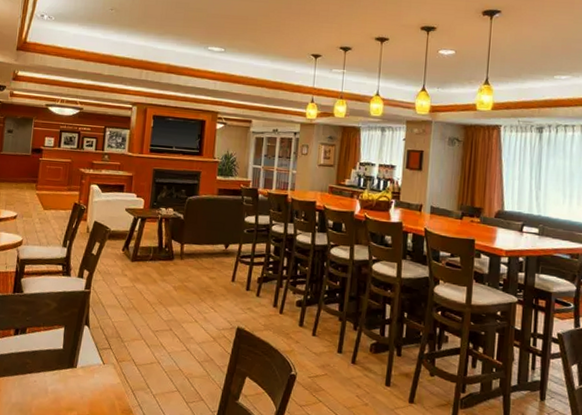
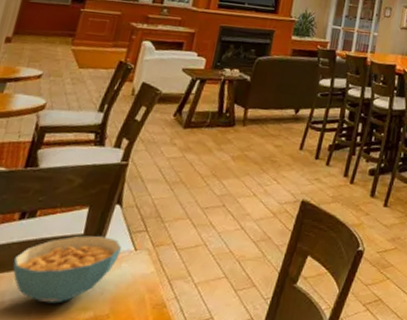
cereal bowl: none [14,349,92,404] -> present [12,235,122,304]

